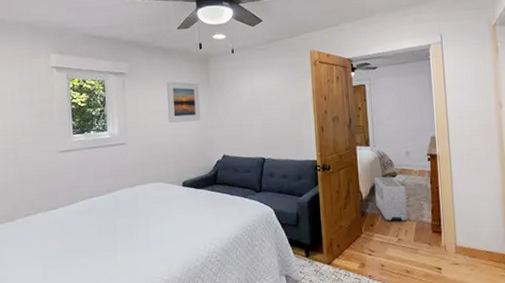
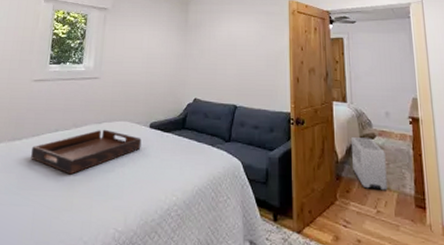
serving tray: none [69,191,176,236] -> present [31,129,142,175]
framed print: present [166,81,201,123] -> none [143,20,177,61]

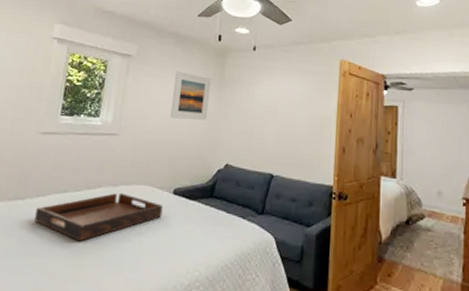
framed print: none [143,20,177,61] -> present [170,71,211,121]
air purifier: present [351,137,388,191] -> none [397,217,434,277]

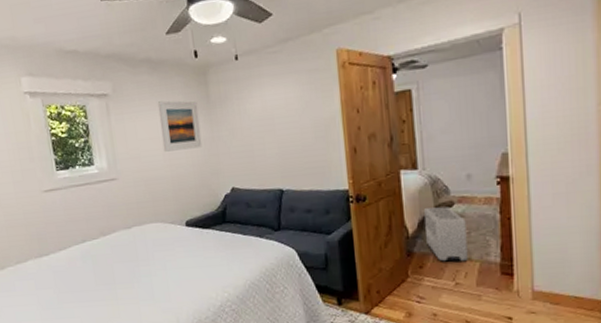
serving tray: present [34,192,163,242] -> none [62,233,181,284]
air purifier: none [397,217,434,277] -> present [424,206,468,262]

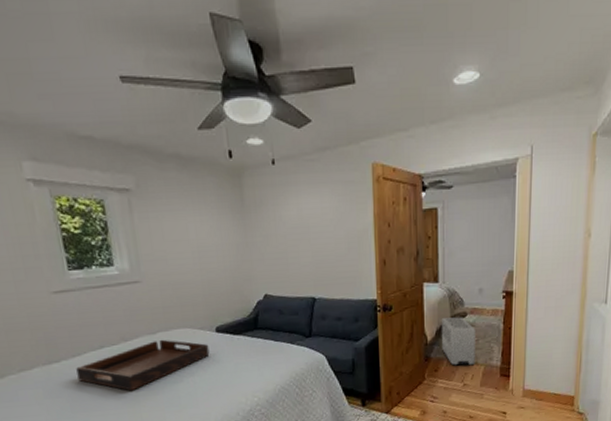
serving tray: none [62,233,181,284] -> present [76,339,210,391]
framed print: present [157,100,203,152] -> none [187,201,235,255]

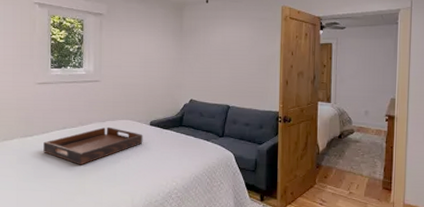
air purifier: present [442,317,475,366] -> none [332,133,361,177]

